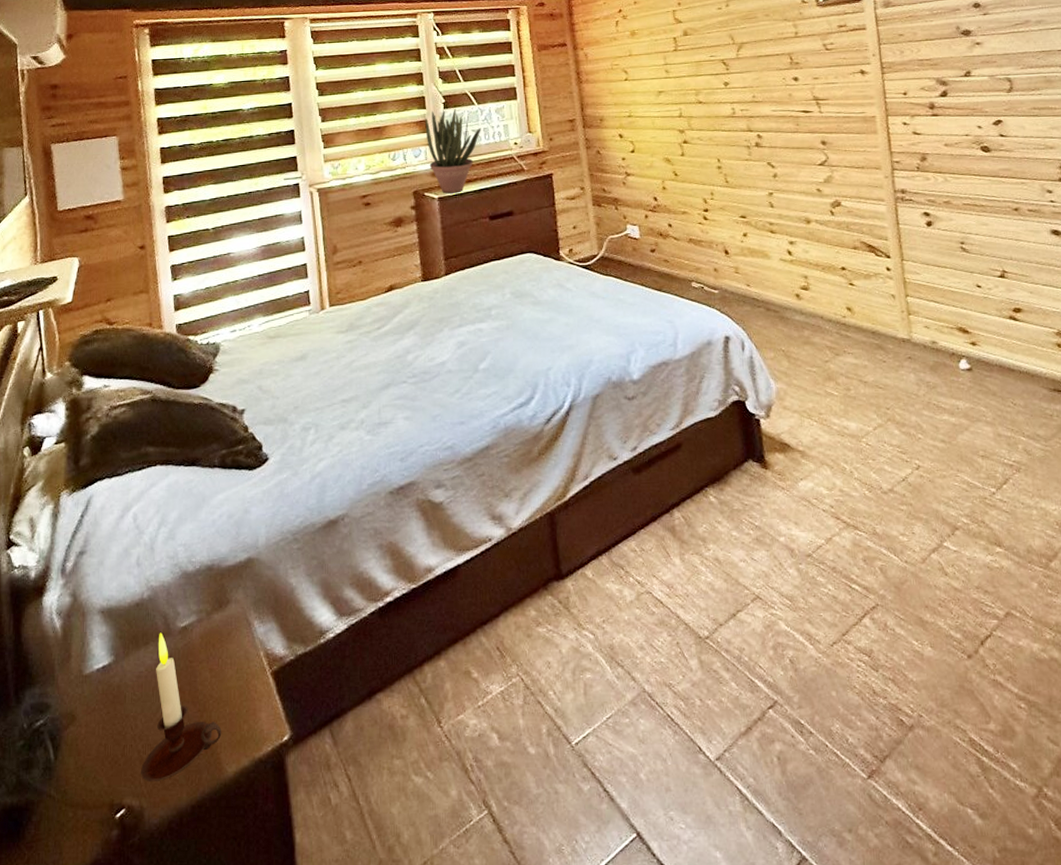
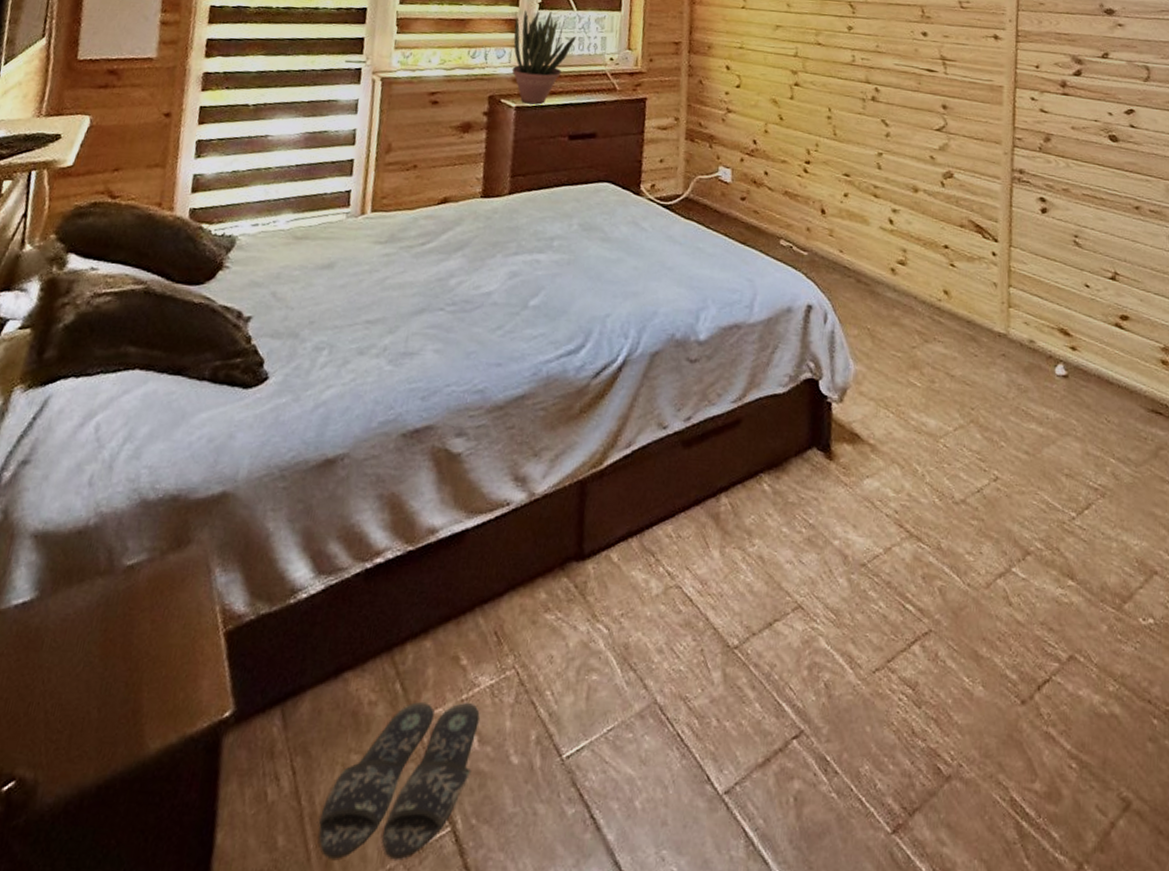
candle: present [141,632,222,783] -> none [43,569,152,752]
slippers: none [378,708,497,845] -> present [319,702,480,859]

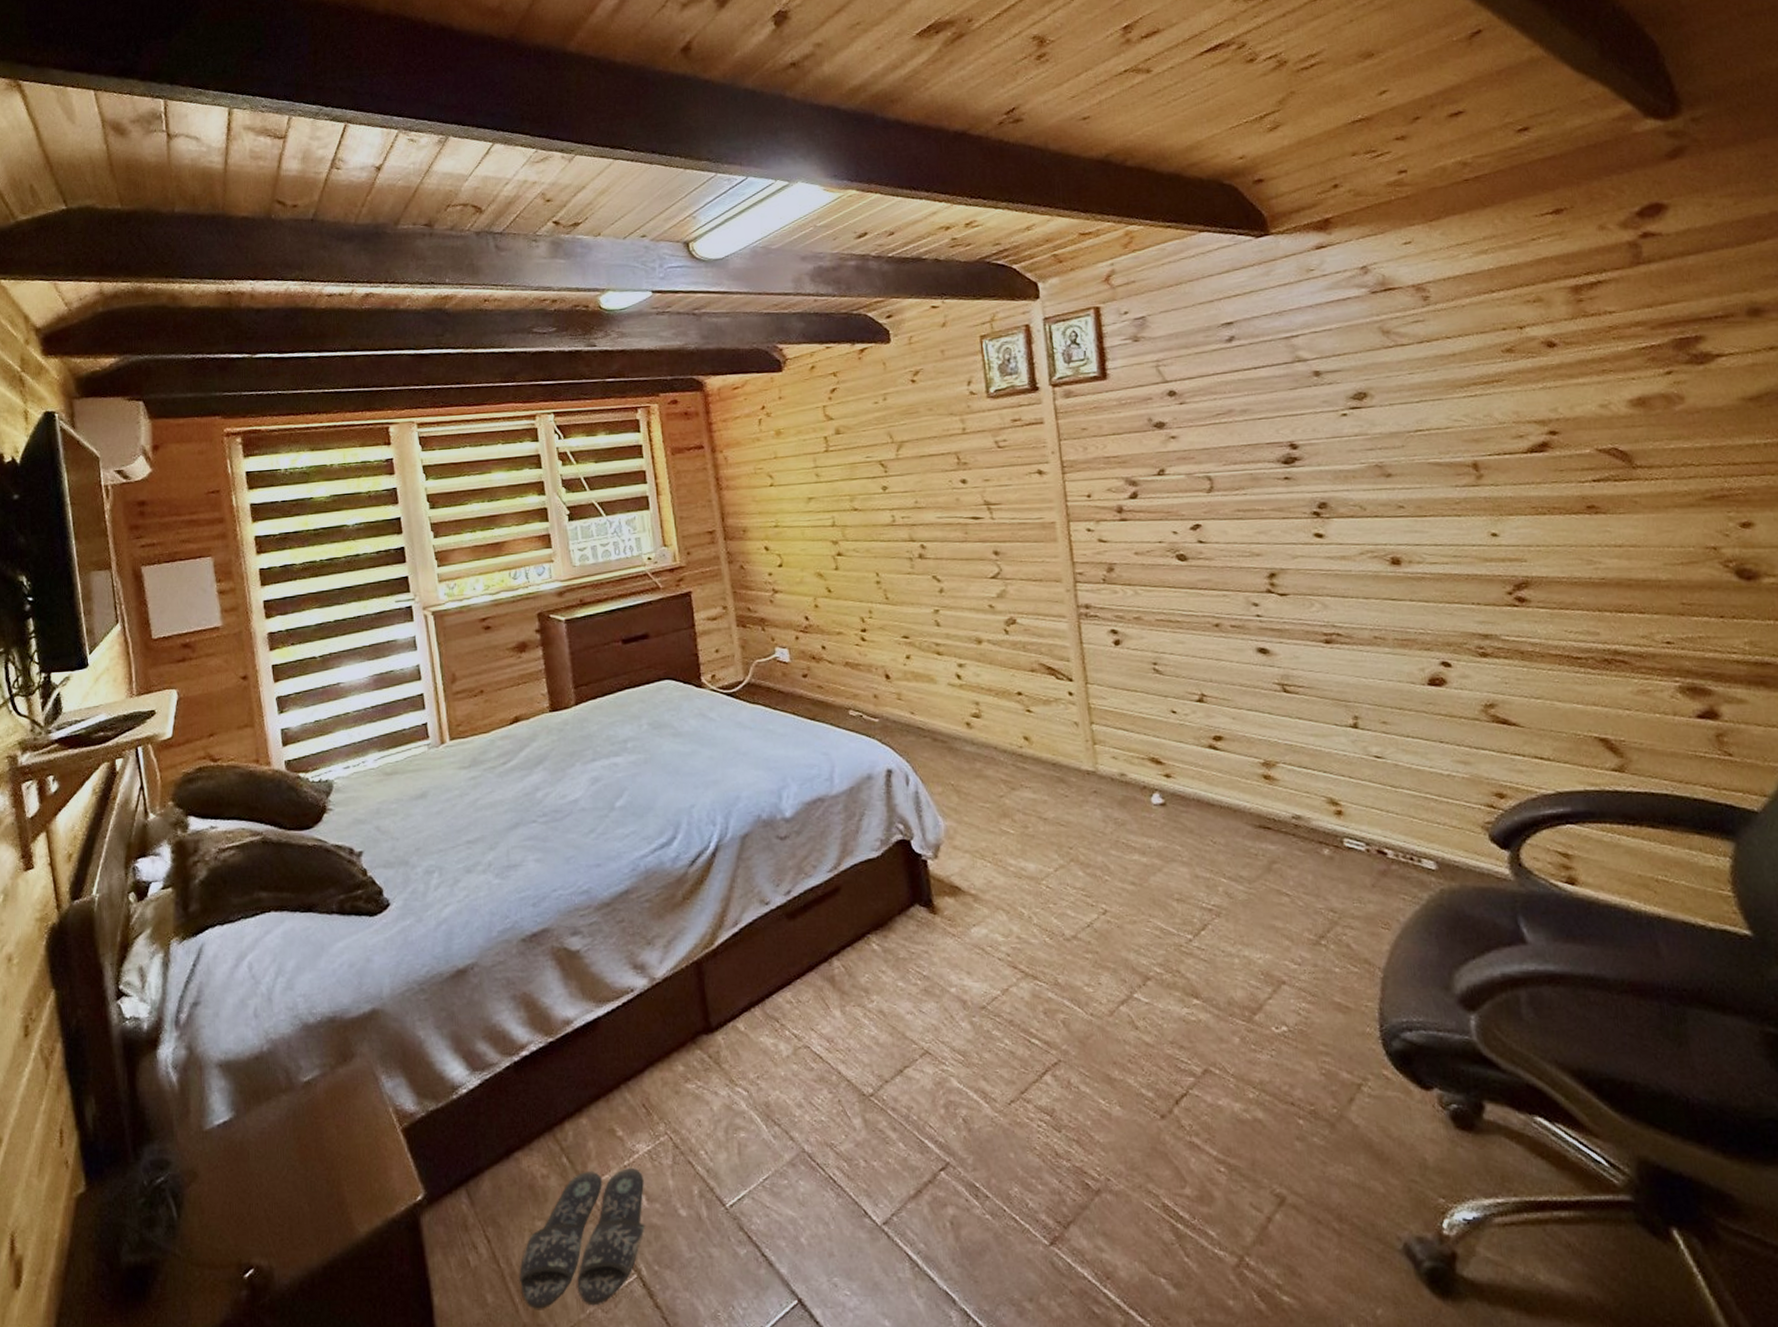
potted plant: present [512,9,576,105] -> none [548,520,611,616]

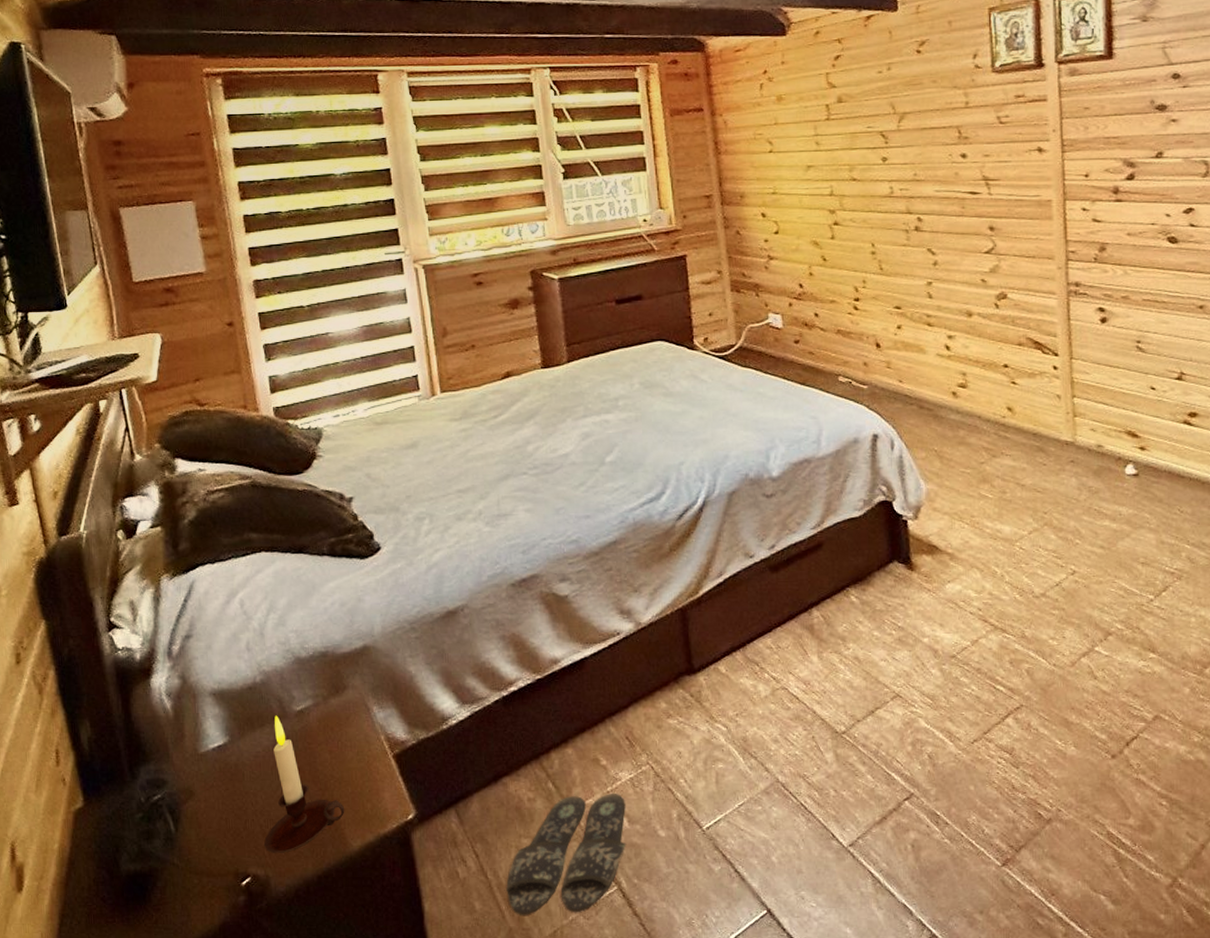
candle: none [269,1087,352,1242] -> present [264,715,345,854]

